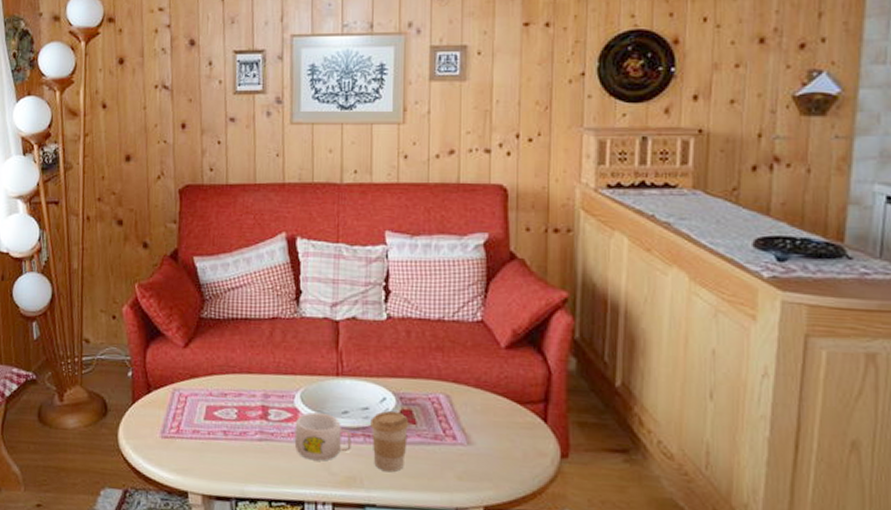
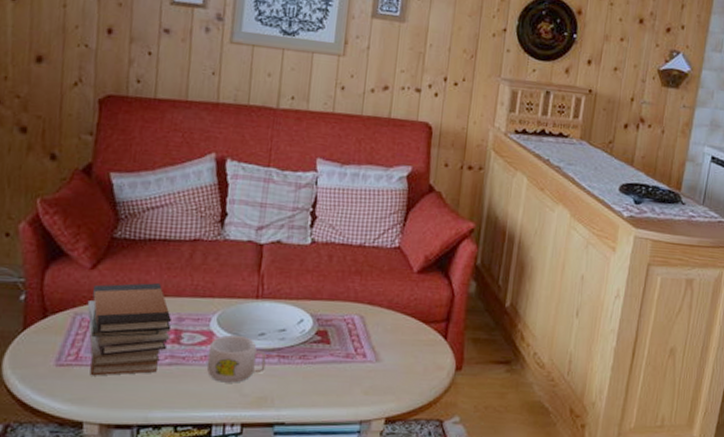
book stack: none [183,360,259,449] -> present [87,283,172,376]
coffee cup: present [370,410,409,472] -> none [286,331,324,390]

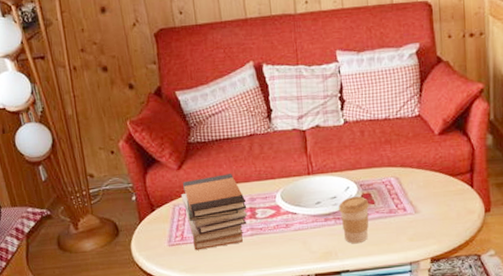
mug: present [207,334,267,383] -> none [278,205,326,244]
coffee cup: none [286,331,324,390] -> present [339,196,370,243]

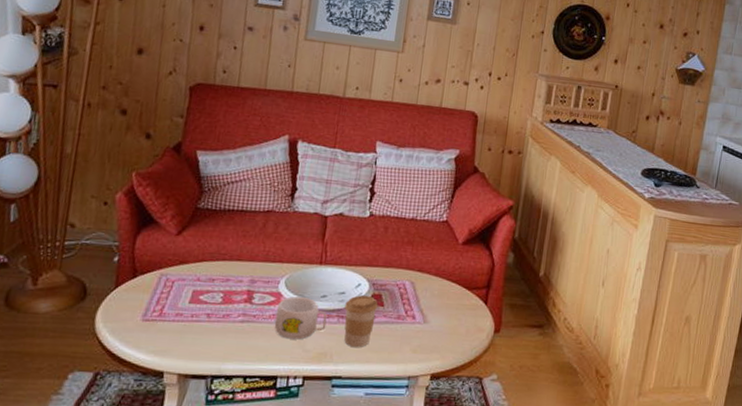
book stack: present [181,174,248,251] -> none [171,248,246,331]
mug: none [278,205,326,244] -> present [274,296,327,340]

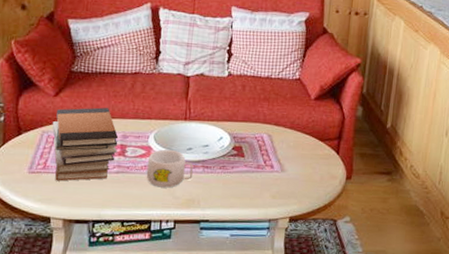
book stack: none [171,248,246,331] -> present [52,107,119,181]
coffee cup: present [344,294,378,347] -> none [209,147,239,194]

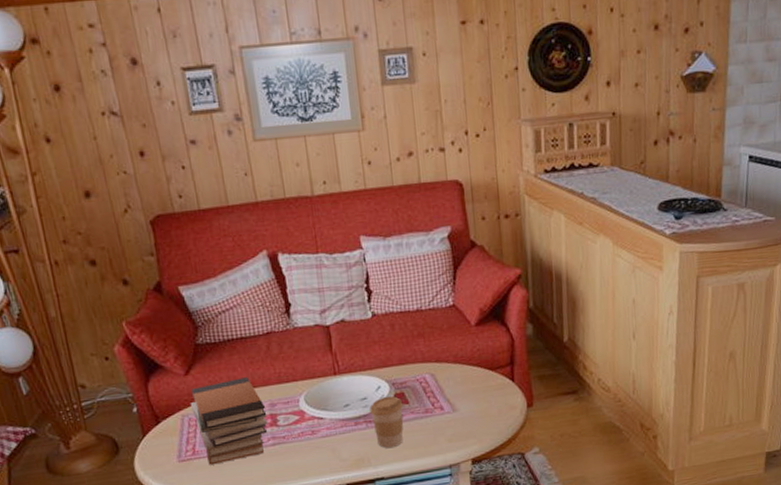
mug: present [146,149,194,188] -> none [303,409,356,453]
coffee cup: none [209,147,239,194] -> present [370,395,404,448]

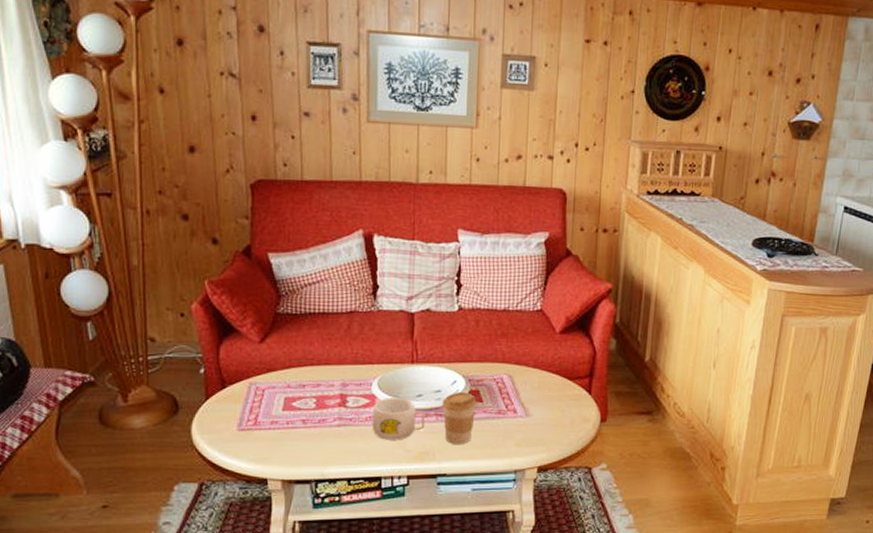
book stack: present [190,377,268,465] -> none [260,353,337,438]
mug: none [303,409,356,453] -> present [372,397,425,440]

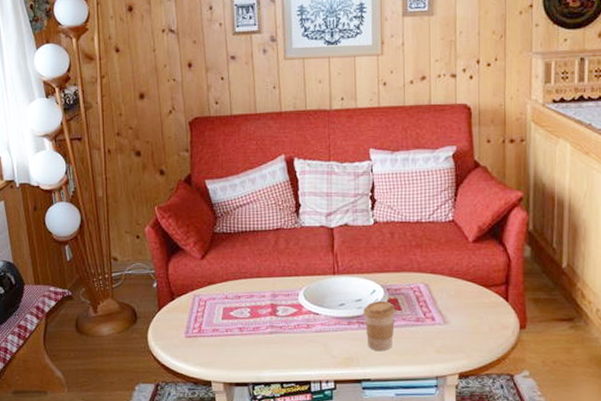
mug: present [372,397,425,440] -> none [300,306,348,347]

